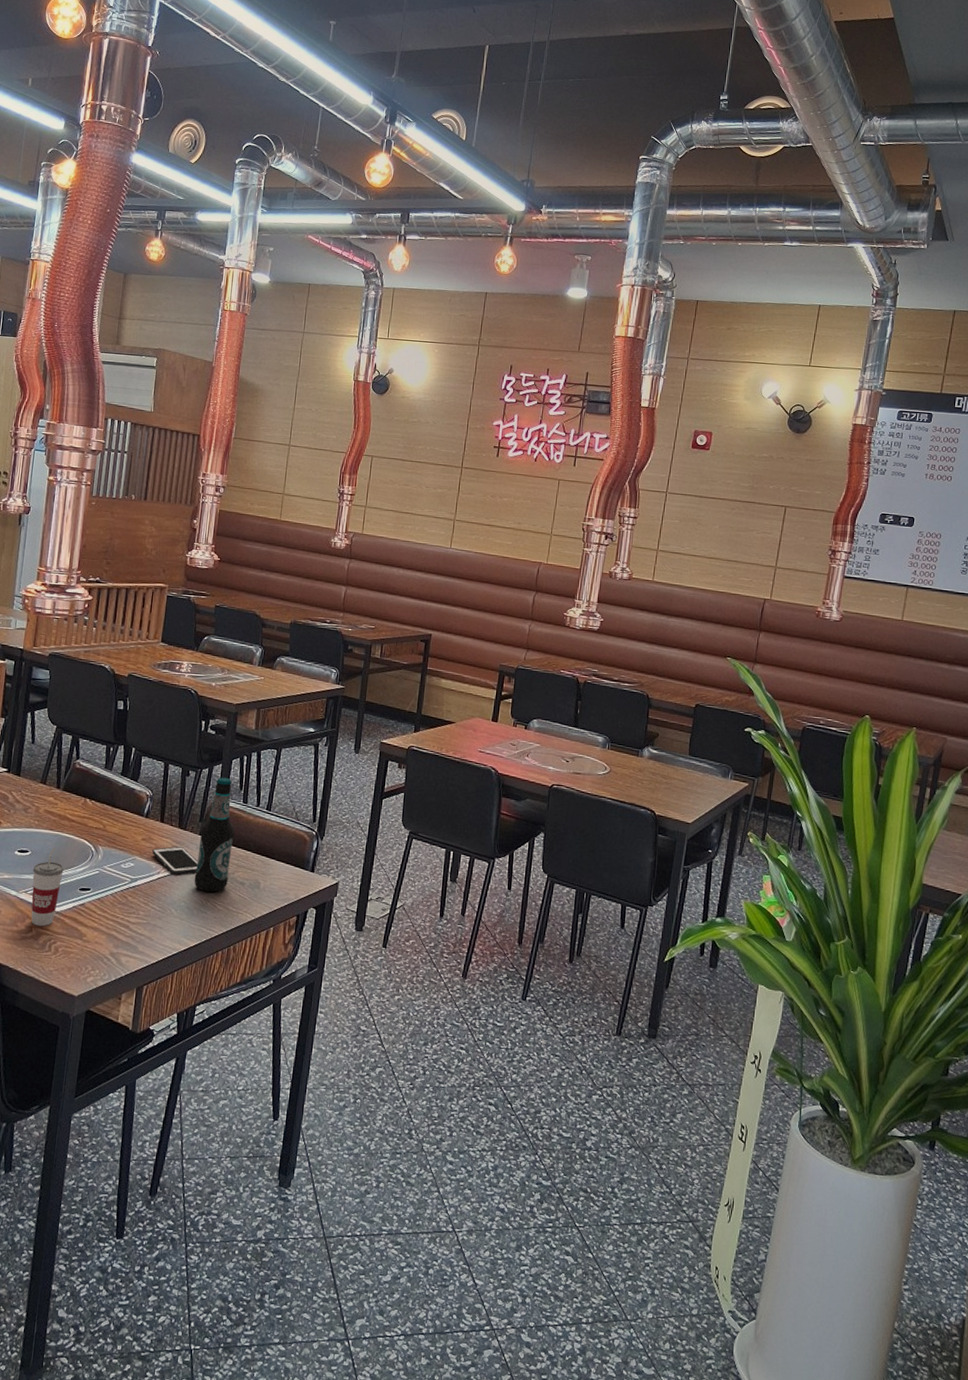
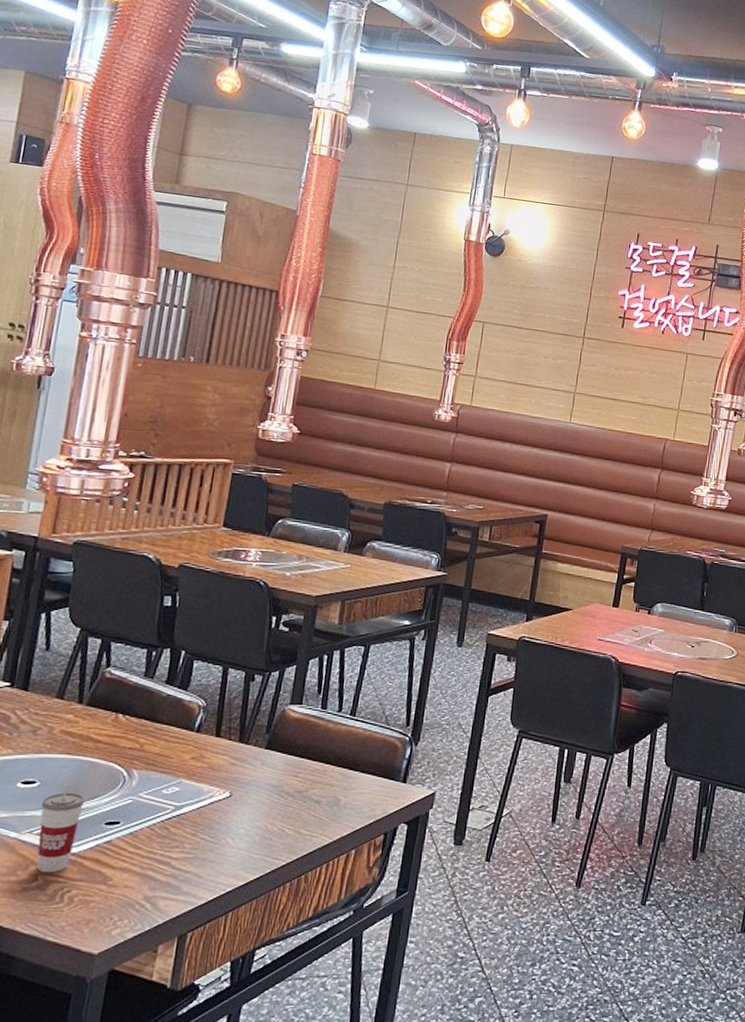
cell phone: present [152,846,198,875] -> none [204,763,263,798]
bottle: present [194,777,235,893] -> none [257,680,311,815]

